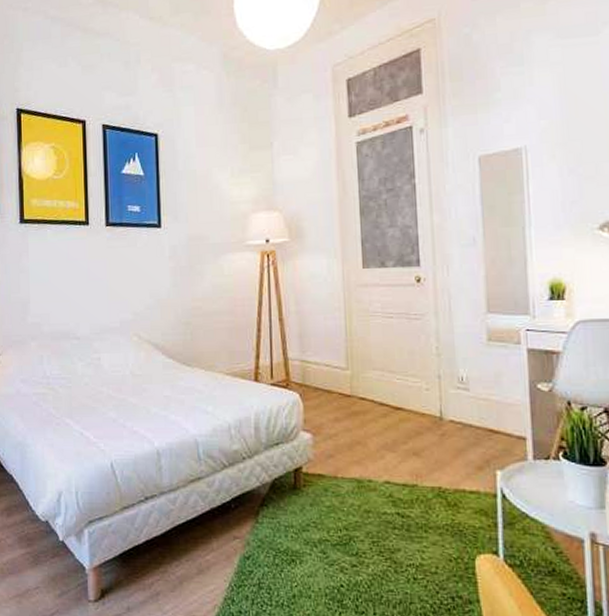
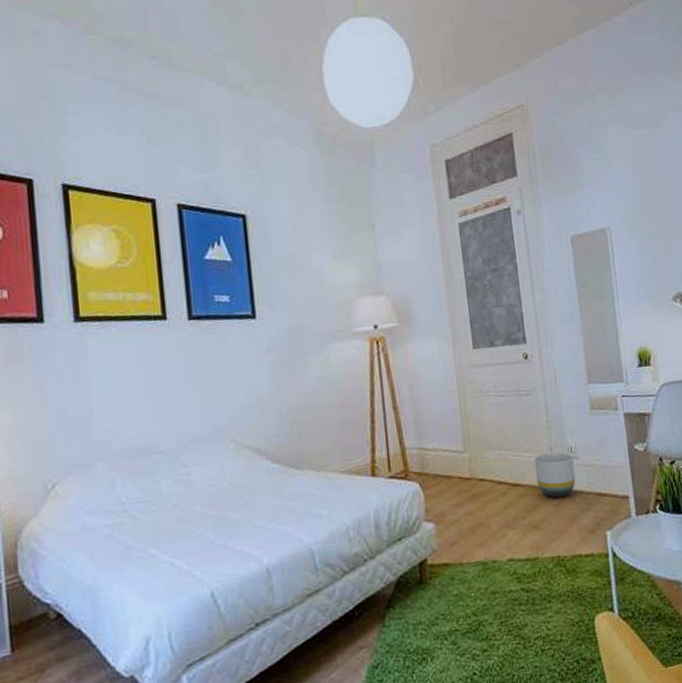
planter: none [419,381,465,428] -> present [534,452,576,498]

